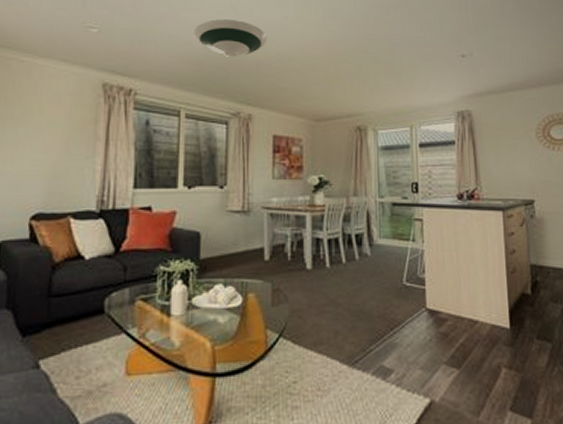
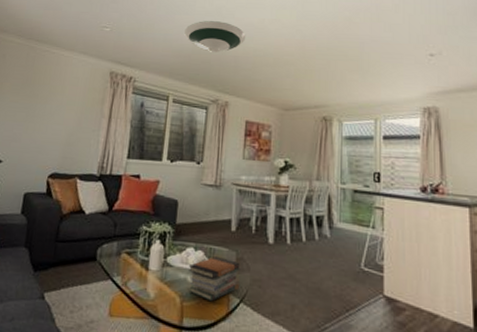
book stack: none [217,291,277,341] -> present [188,256,241,302]

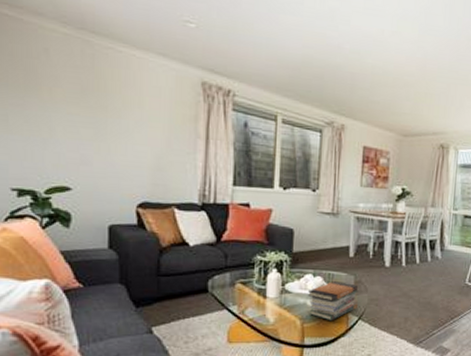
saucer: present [184,21,246,53] -> none [292,25,364,67]

